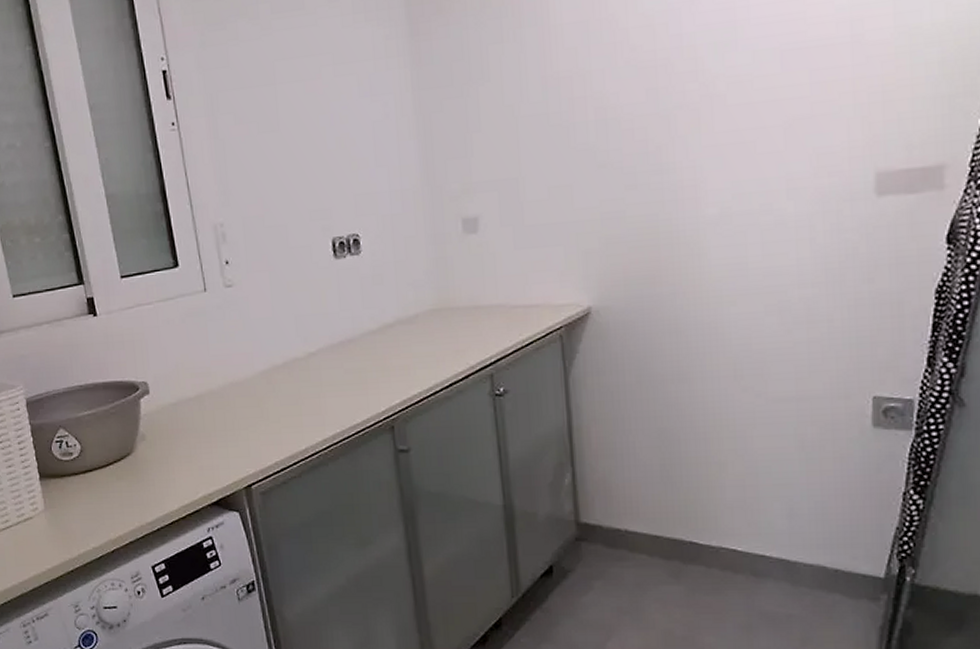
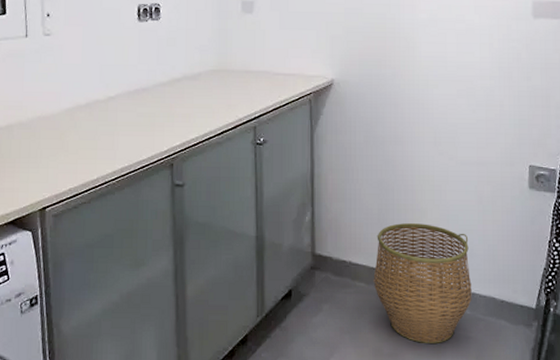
basket: none [657,479,793,623] -> present [373,223,472,343]

